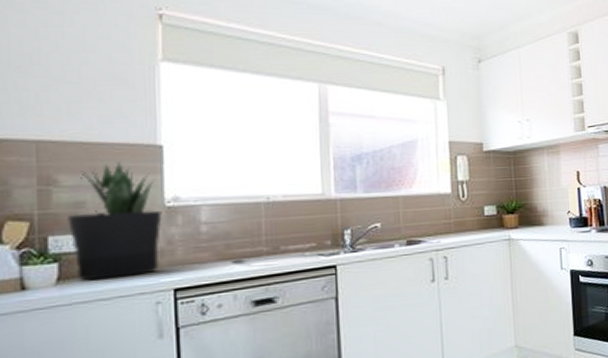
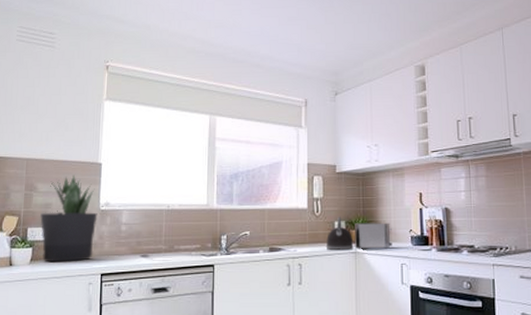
kettle: none [474,200,507,240] -> present [325,216,354,251]
toaster: none [507,205,550,236] -> present [354,223,392,249]

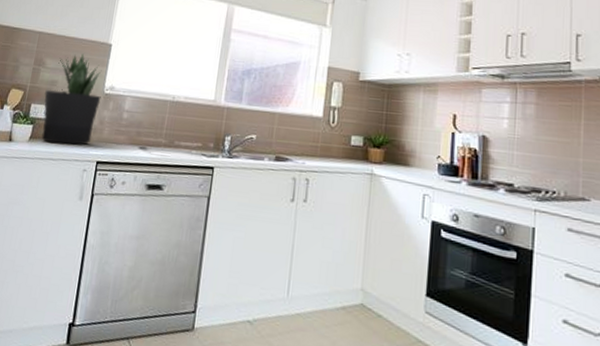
kettle: present [325,216,354,251] -> none [338,130,371,171]
toaster: present [354,223,392,249] -> none [370,140,417,175]

